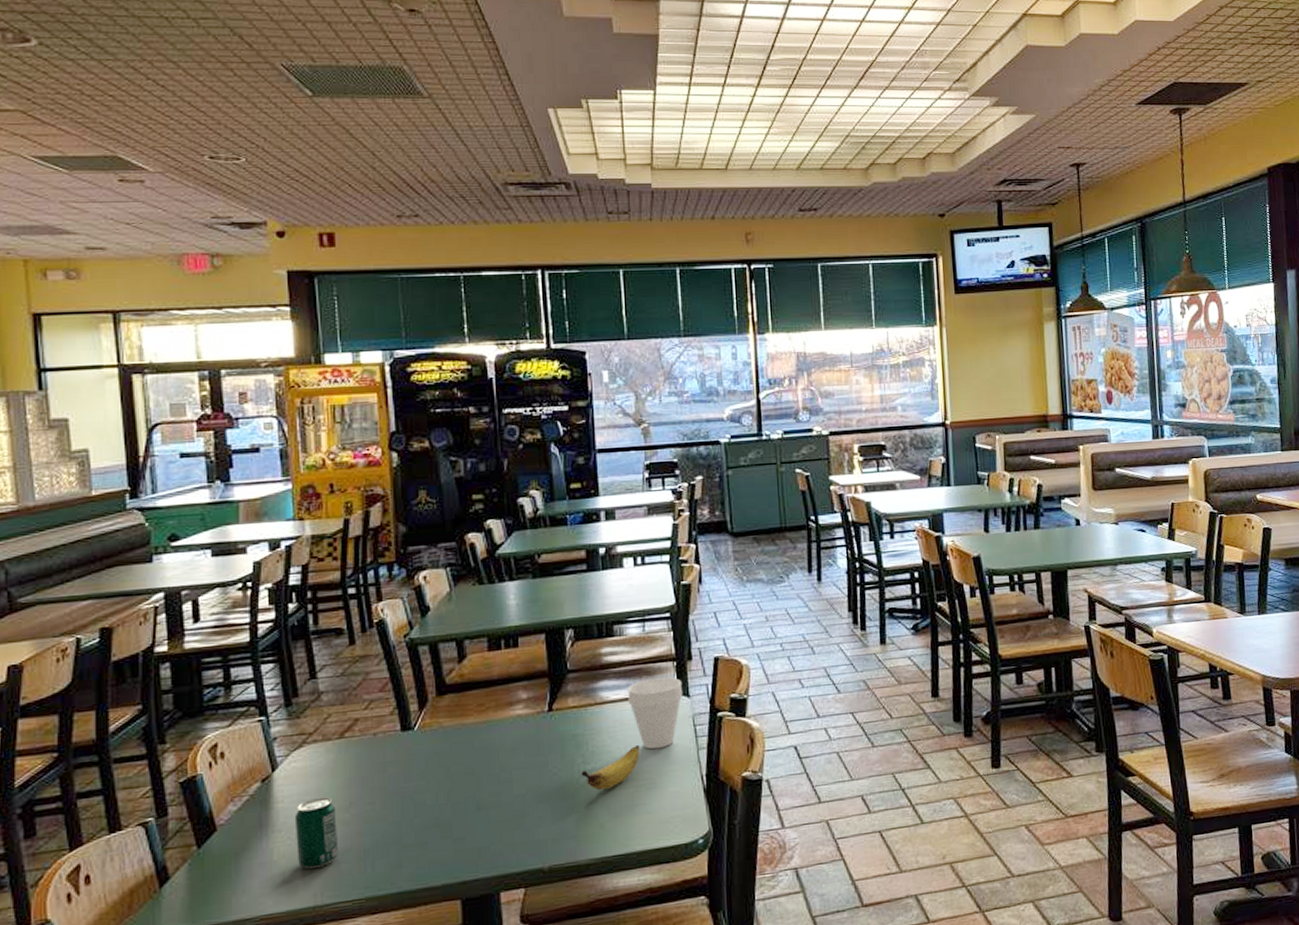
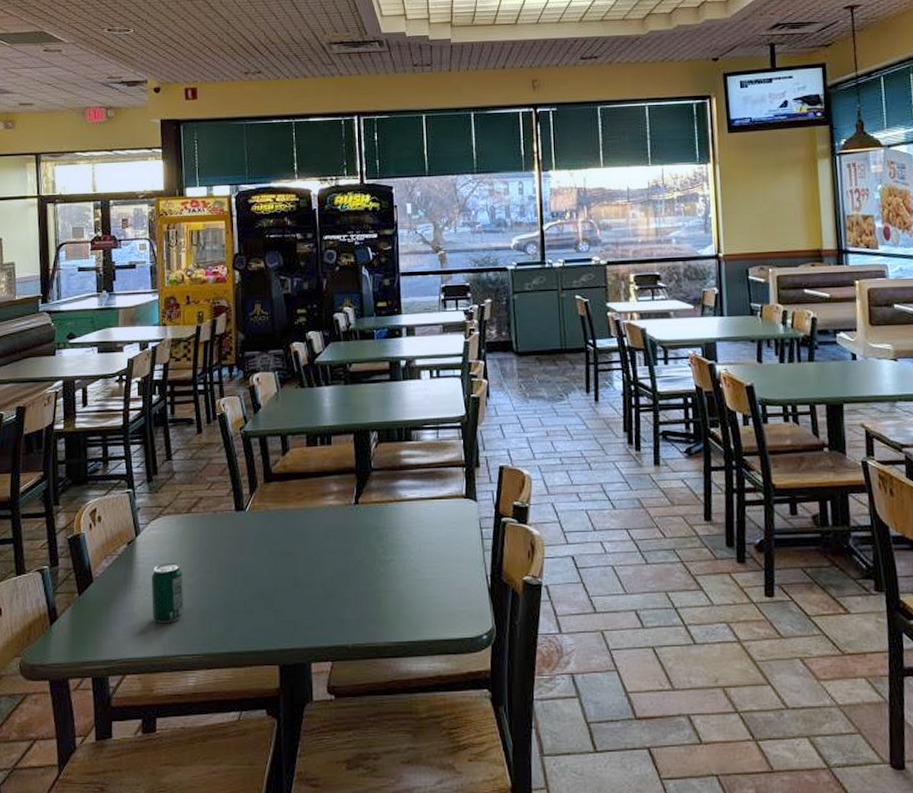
banana: present [581,745,640,791] -> none [381,542,432,580]
cup: present [628,677,683,750] -> none [423,481,471,547]

